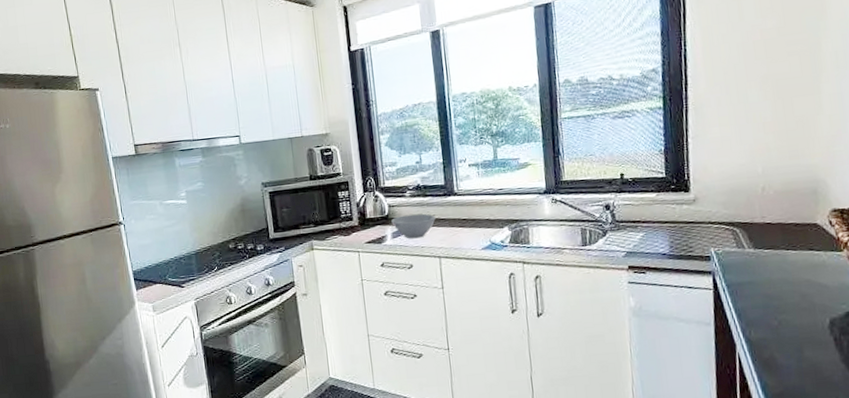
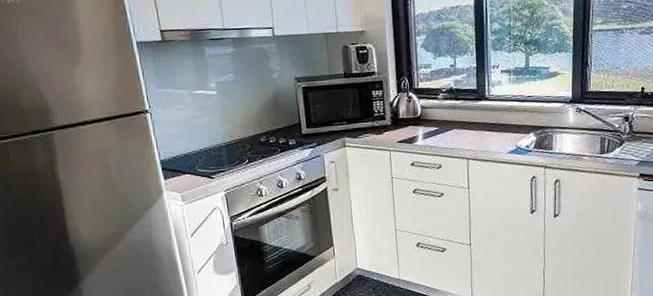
bowl: present [391,213,436,239] -> none [423,116,466,140]

